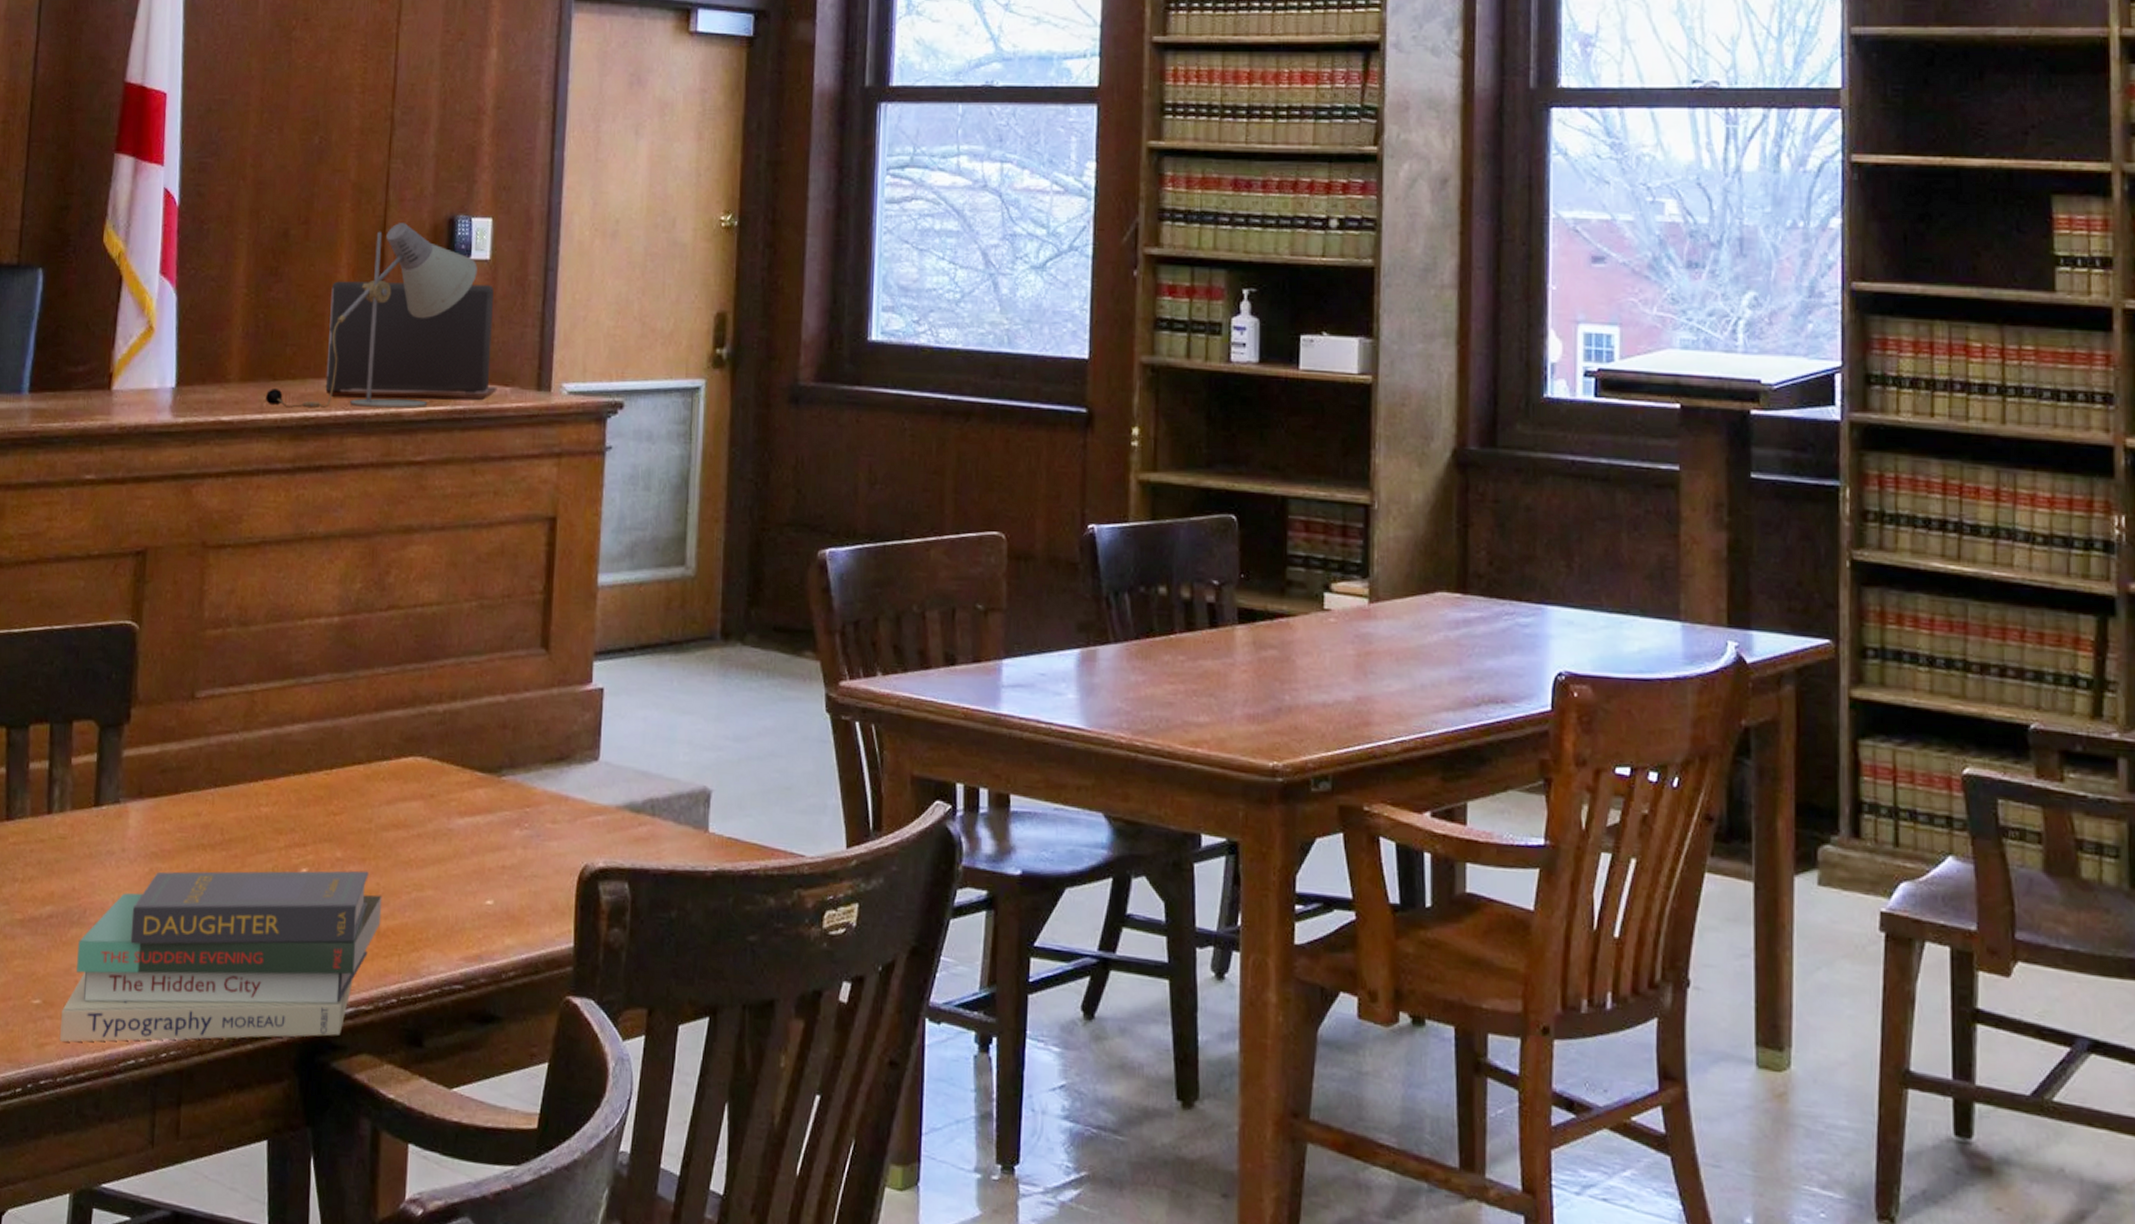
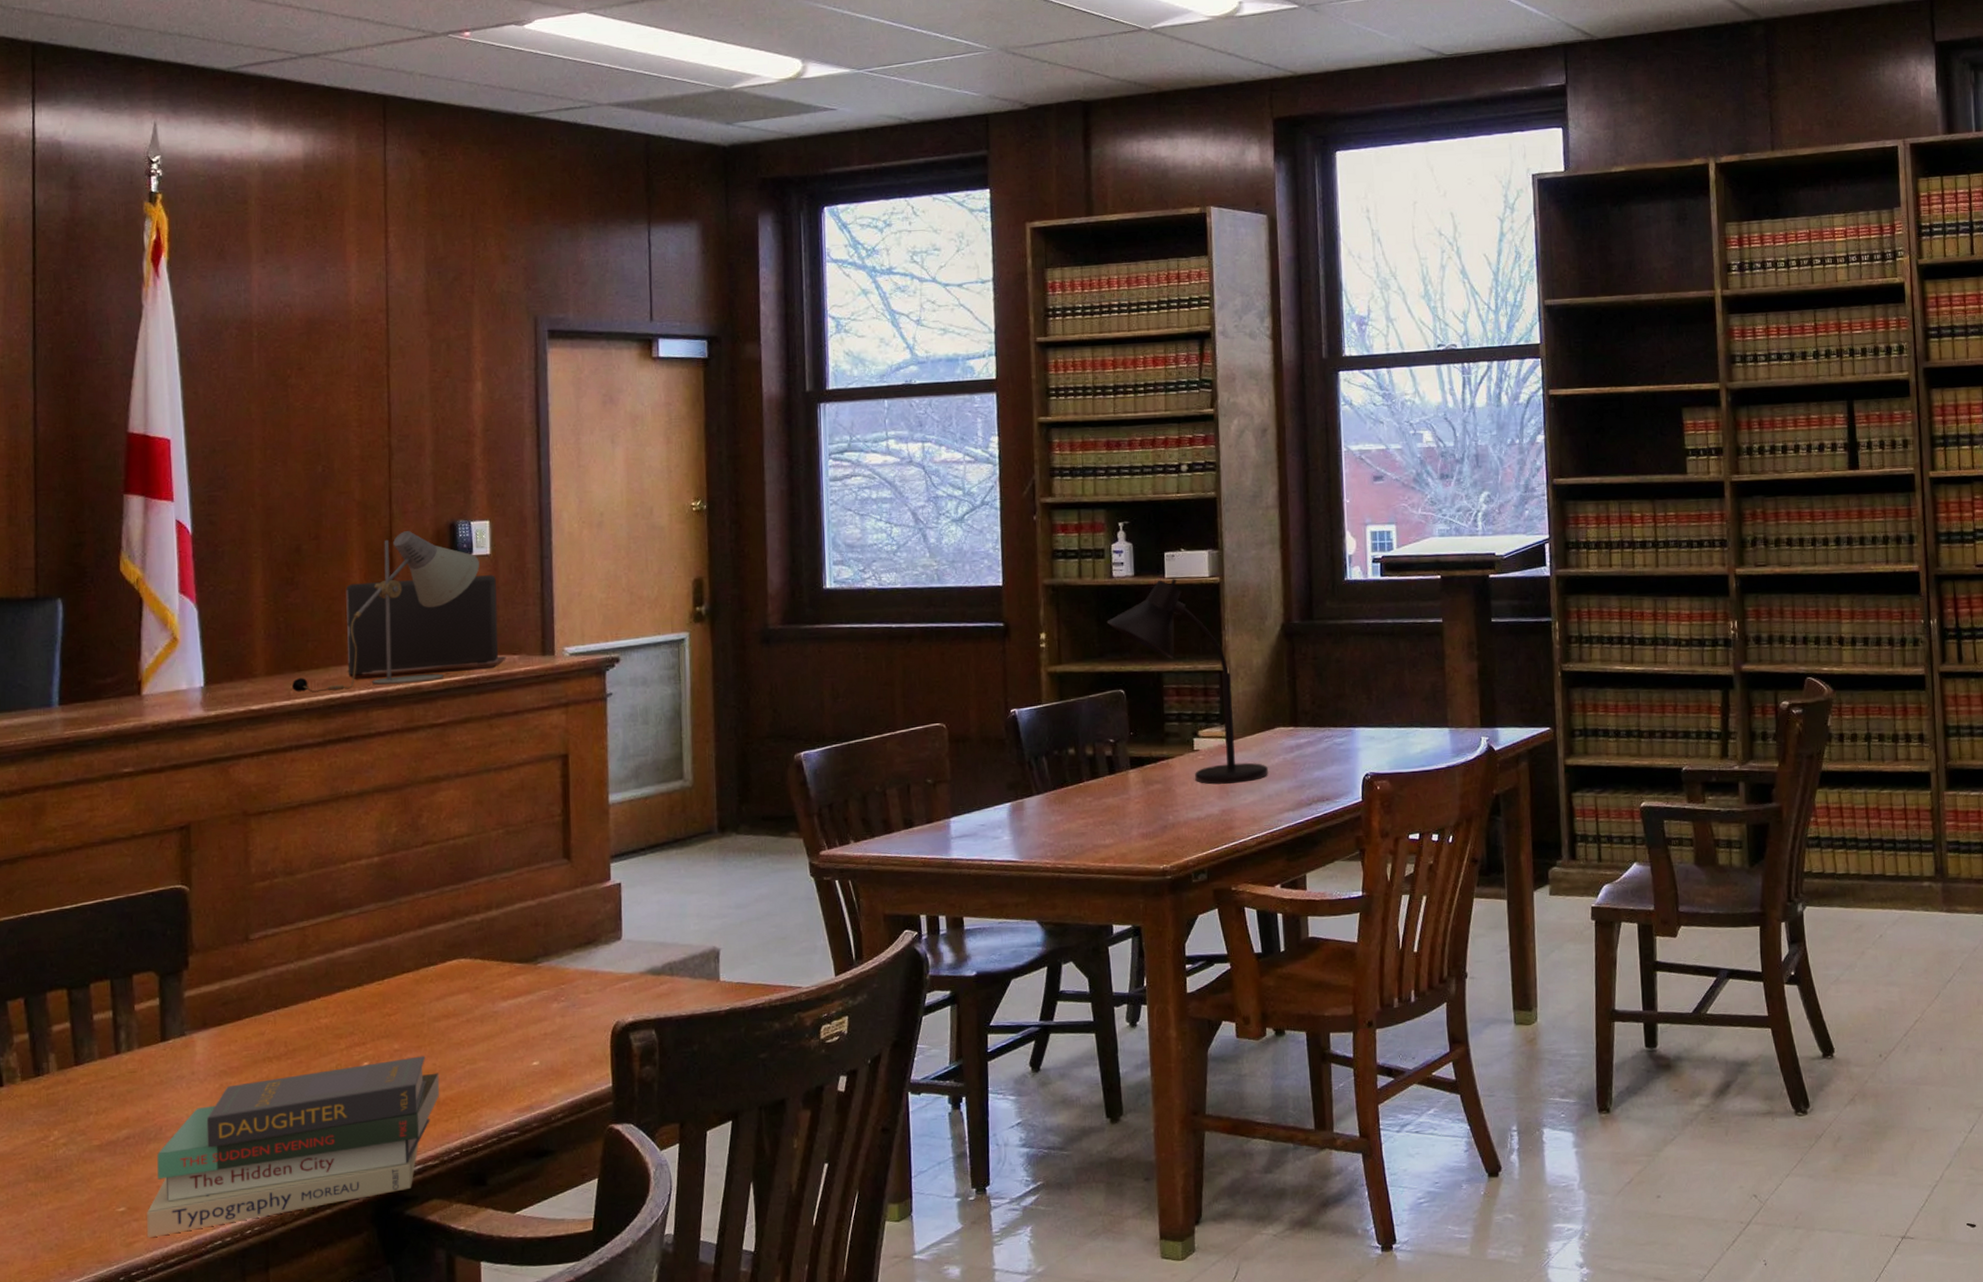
desk lamp: none [1219,371,1423,663] -> present [1106,579,1268,785]

